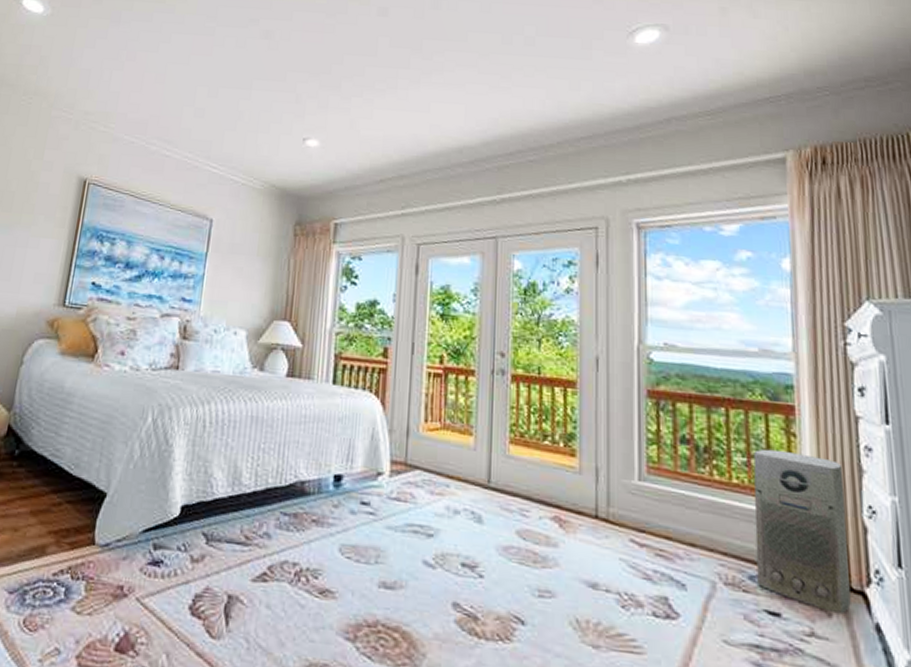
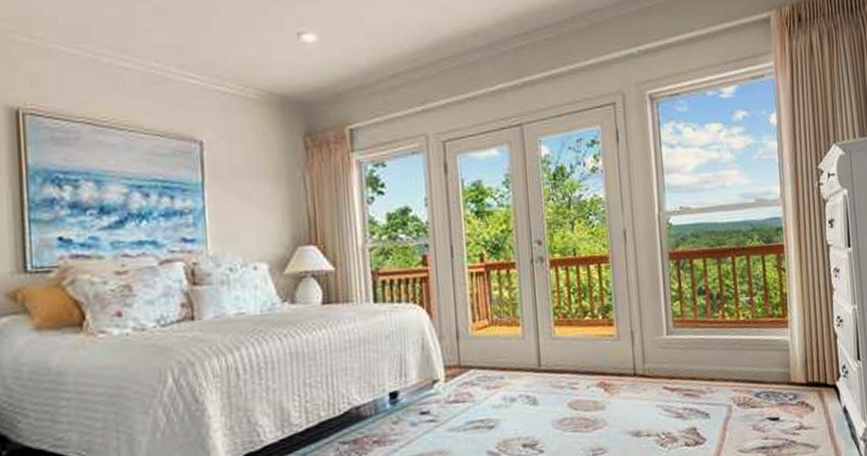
air purifier: present [753,449,851,615] -> none [754,284,827,407]

